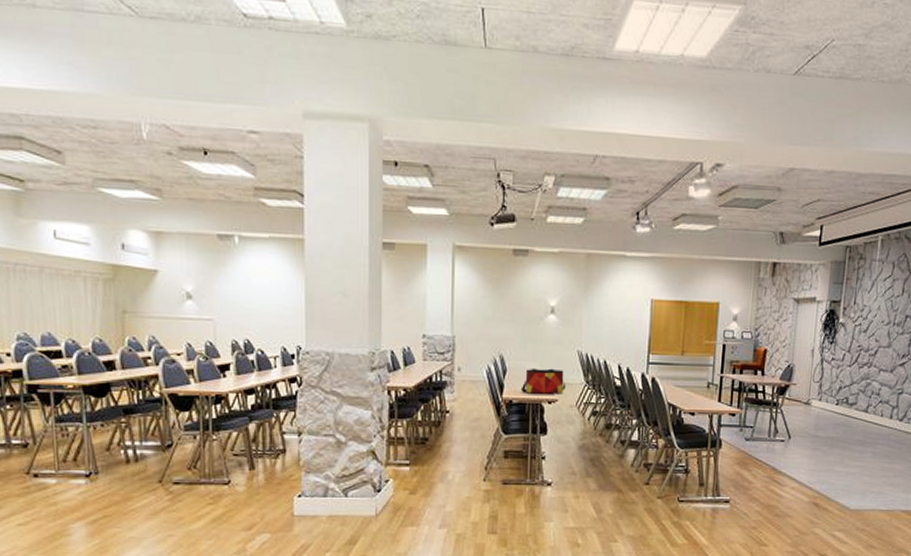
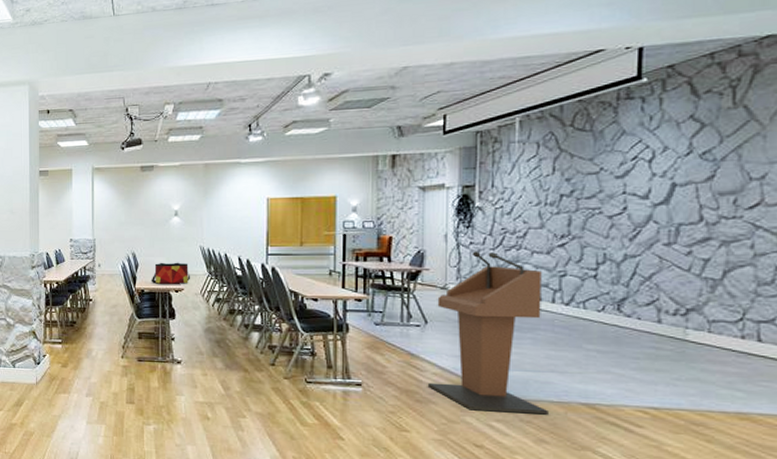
lectern: none [786,367,885,523] -> present [427,251,548,415]

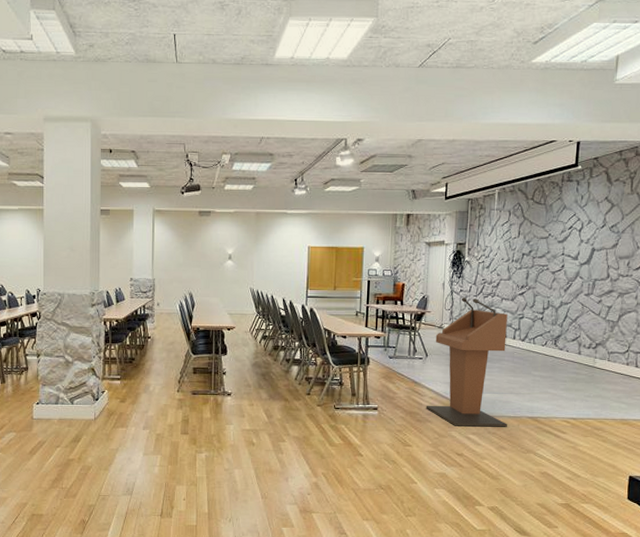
bag: present [151,262,190,285] -> none [206,302,241,324]

